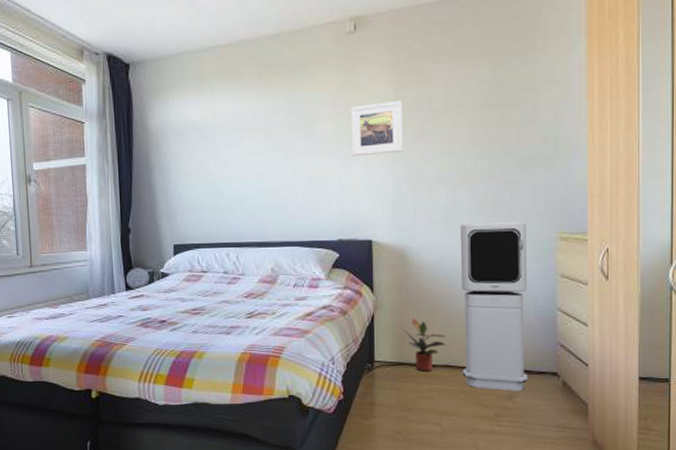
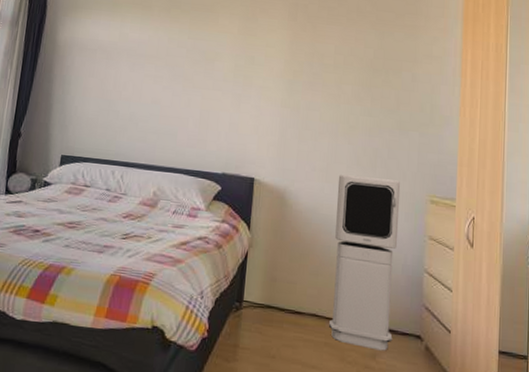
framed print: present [350,100,403,157] -> none [244,51,296,99]
potted plant: present [404,318,447,371] -> none [276,261,316,319]

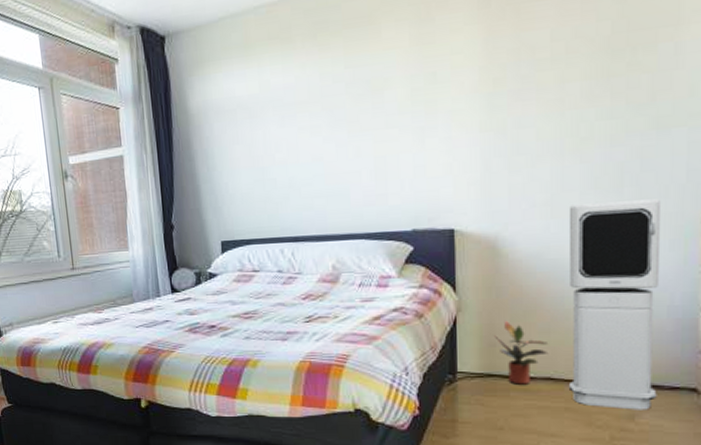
potted plant: none [276,261,316,319] -> present [494,321,549,385]

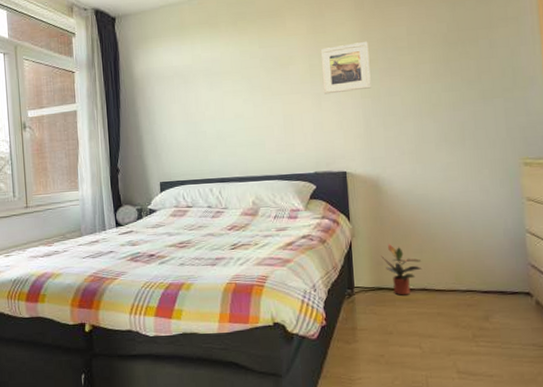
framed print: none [426,52,495,128] -> present [320,41,371,95]
air purifier: present [568,199,662,410] -> none [428,149,503,312]

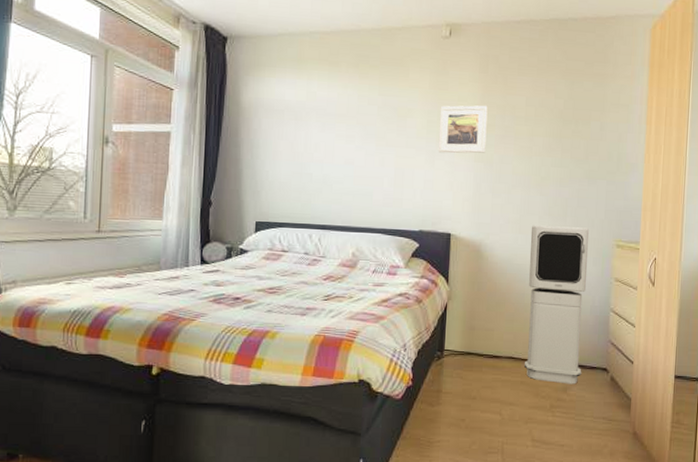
potted plant: present [381,244,423,295] -> none [474,310,512,362]
air purifier: none [428,149,503,312] -> present [524,225,590,384]

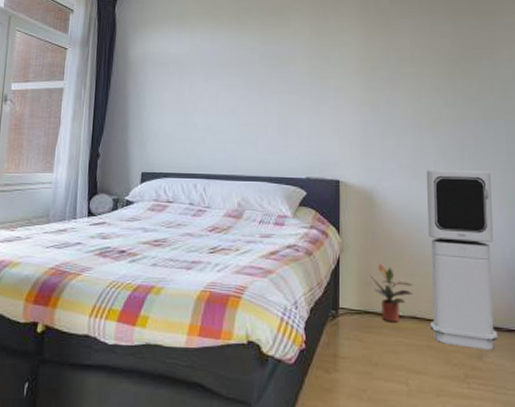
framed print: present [438,105,488,154] -> none [322,48,371,98]
potted plant: none [474,310,512,362] -> present [370,263,414,322]

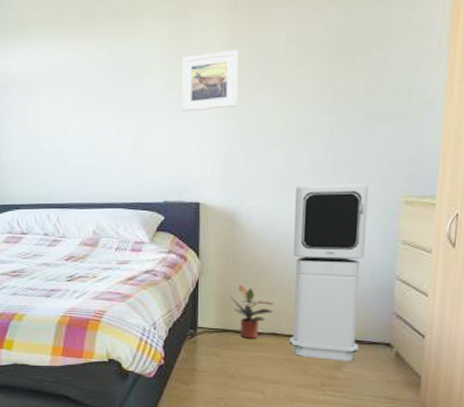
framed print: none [322,48,371,98] -> present [181,49,239,112]

